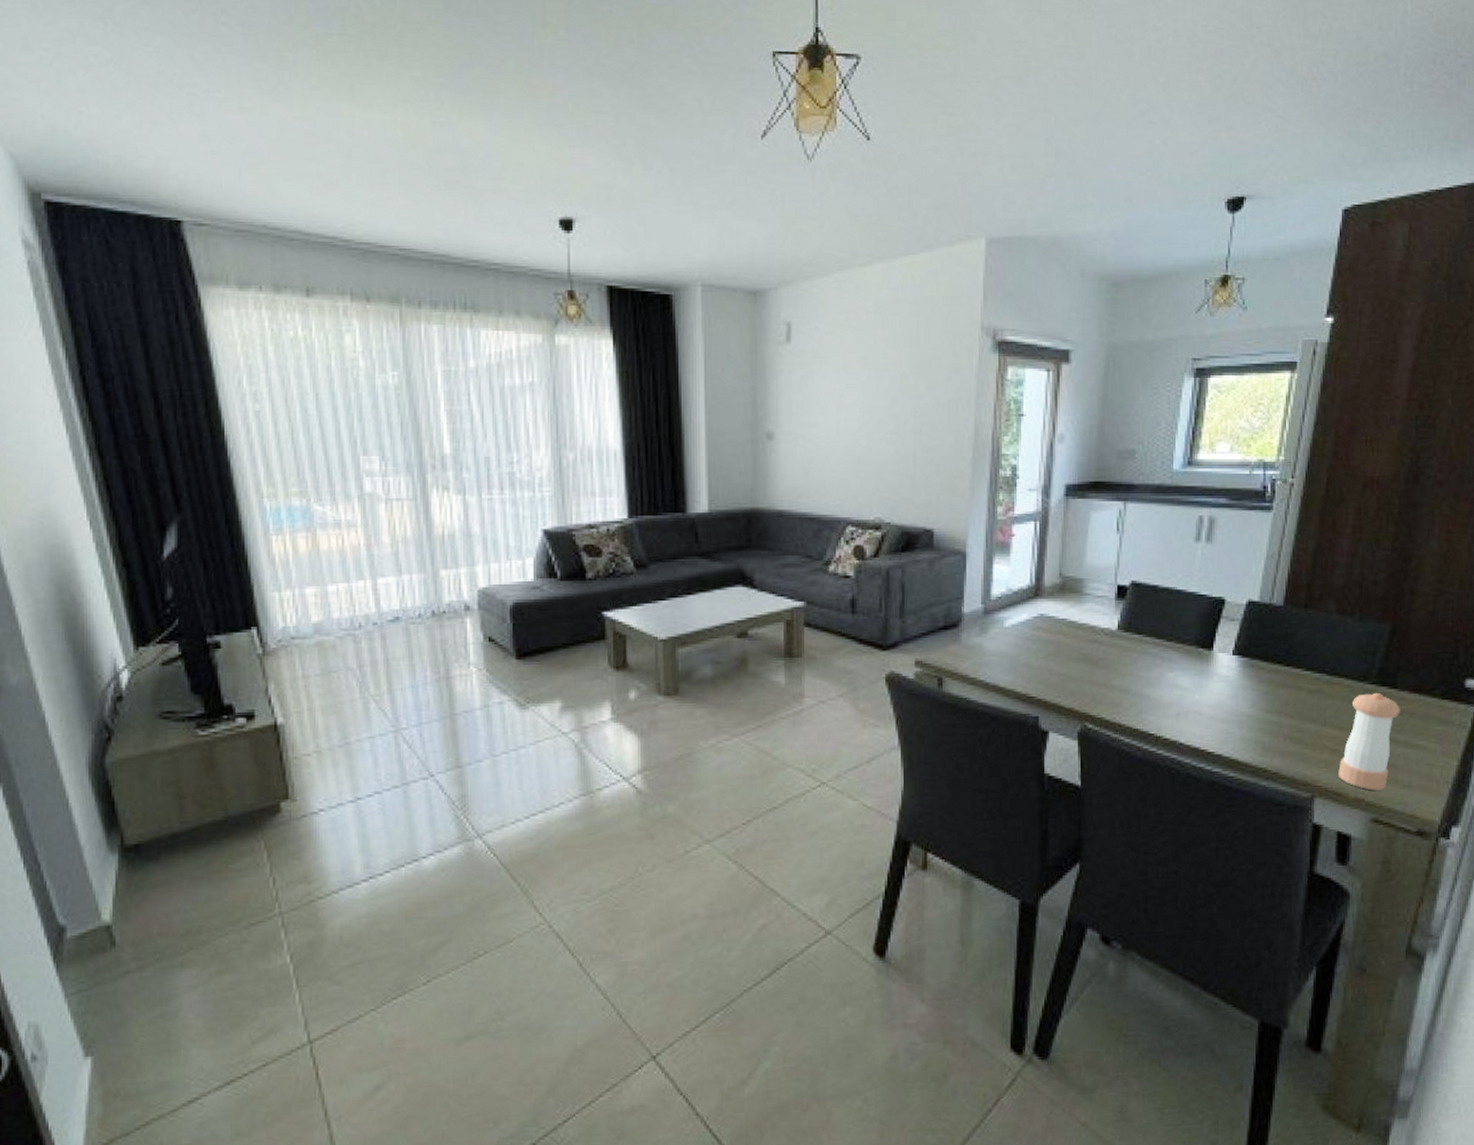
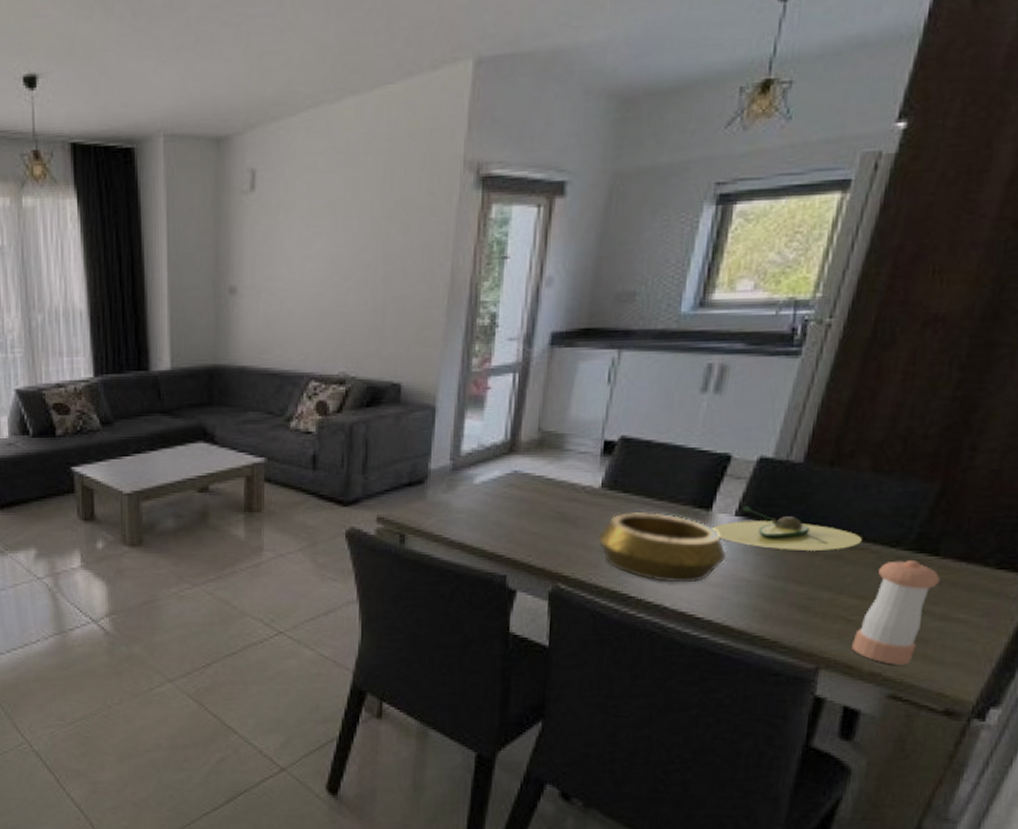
decorative bowl: none [1118,653,1229,719] -> present [598,513,727,583]
avocado: none [1214,645,1336,686] -> present [711,505,862,550]

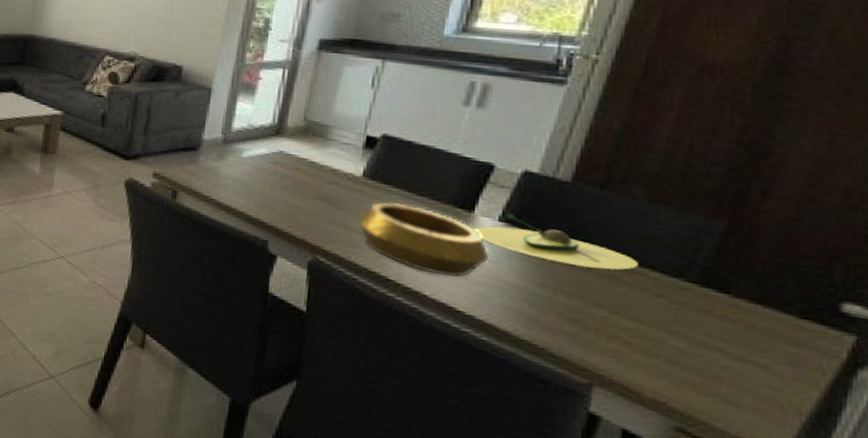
pepper shaker: present [852,560,940,665] -> none [630,291,732,400]

